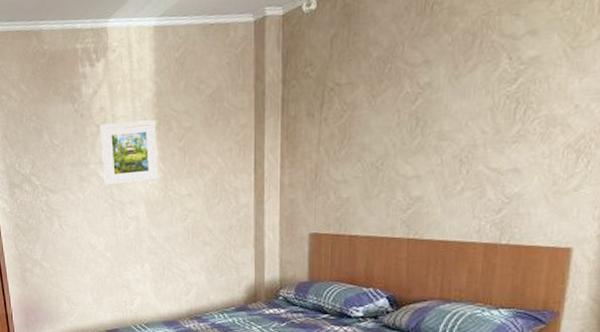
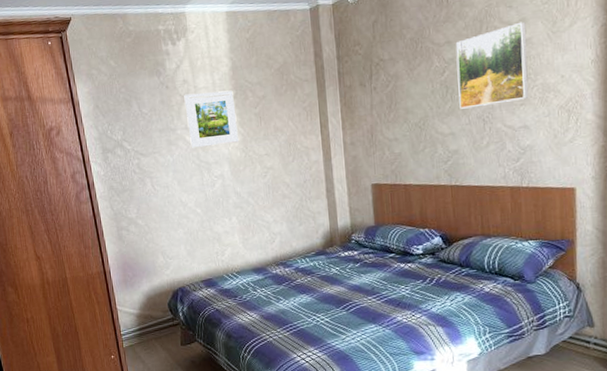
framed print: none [431,34,536,146] -> present [455,21,529,109]

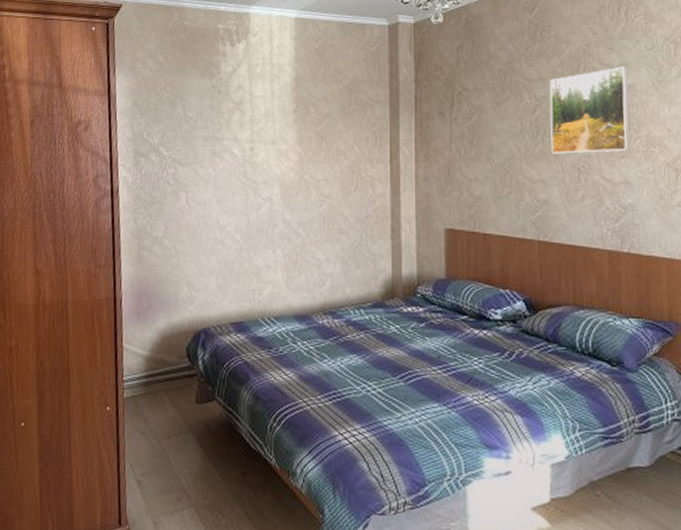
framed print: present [184,90,240,148] -> none [237,101,295,163]

